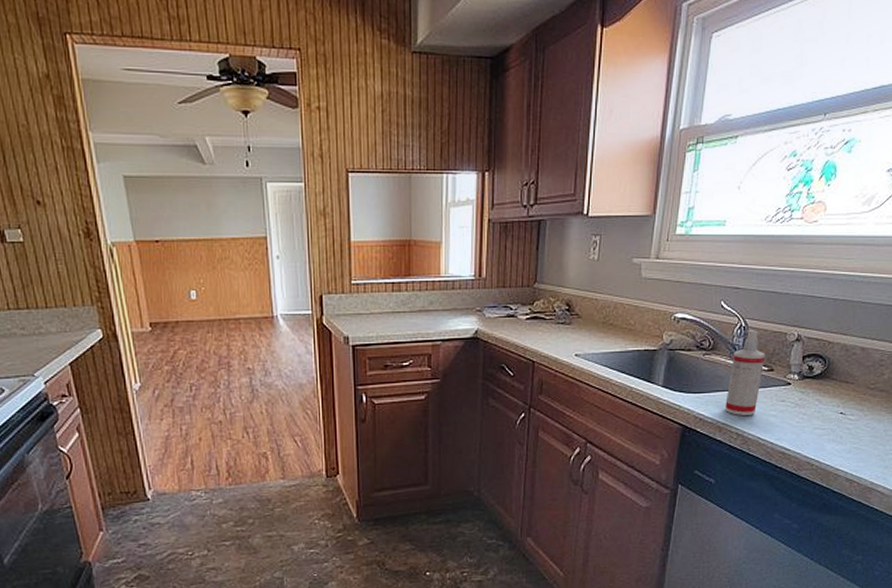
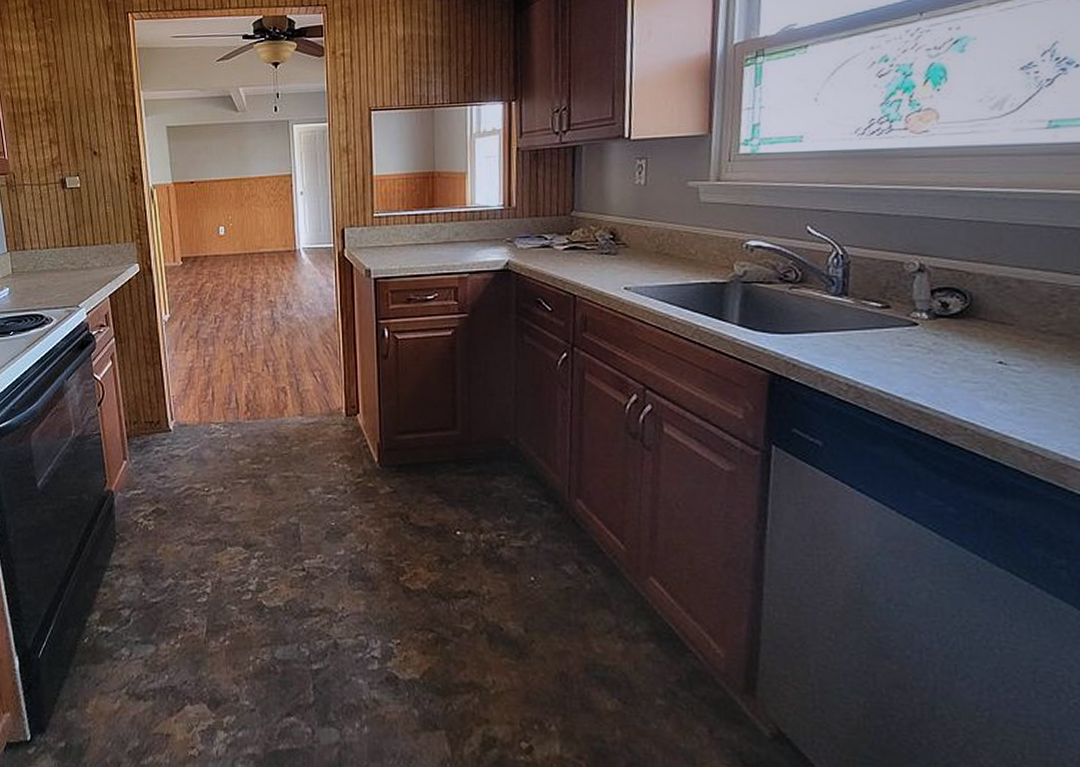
spray bottle: present [725,329,765,415] -> none [826,258,876,362]

